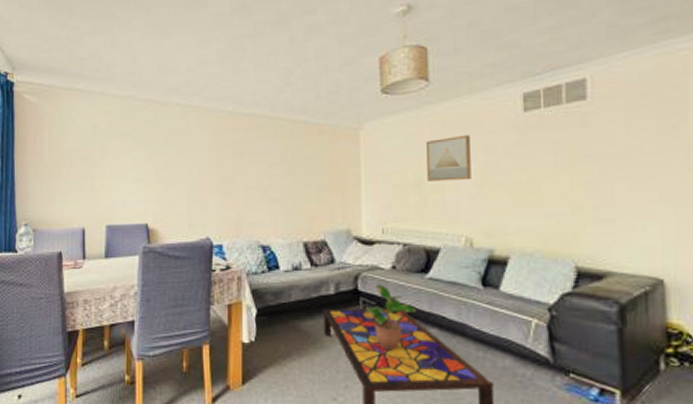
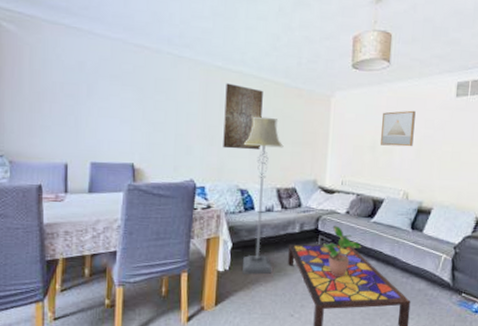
wall art: none [238,128,280,200] -> present [223,83,263,150]
floor lamp: none [261,160,308,347] -> present [241,116,284,275]

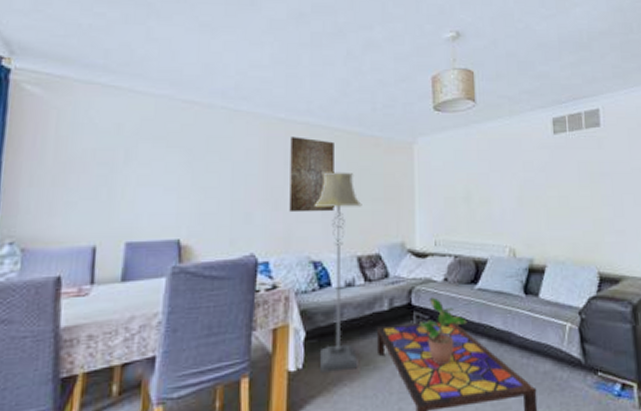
wall art: present [380,110,416,147] -> none [474,152,513,195]

